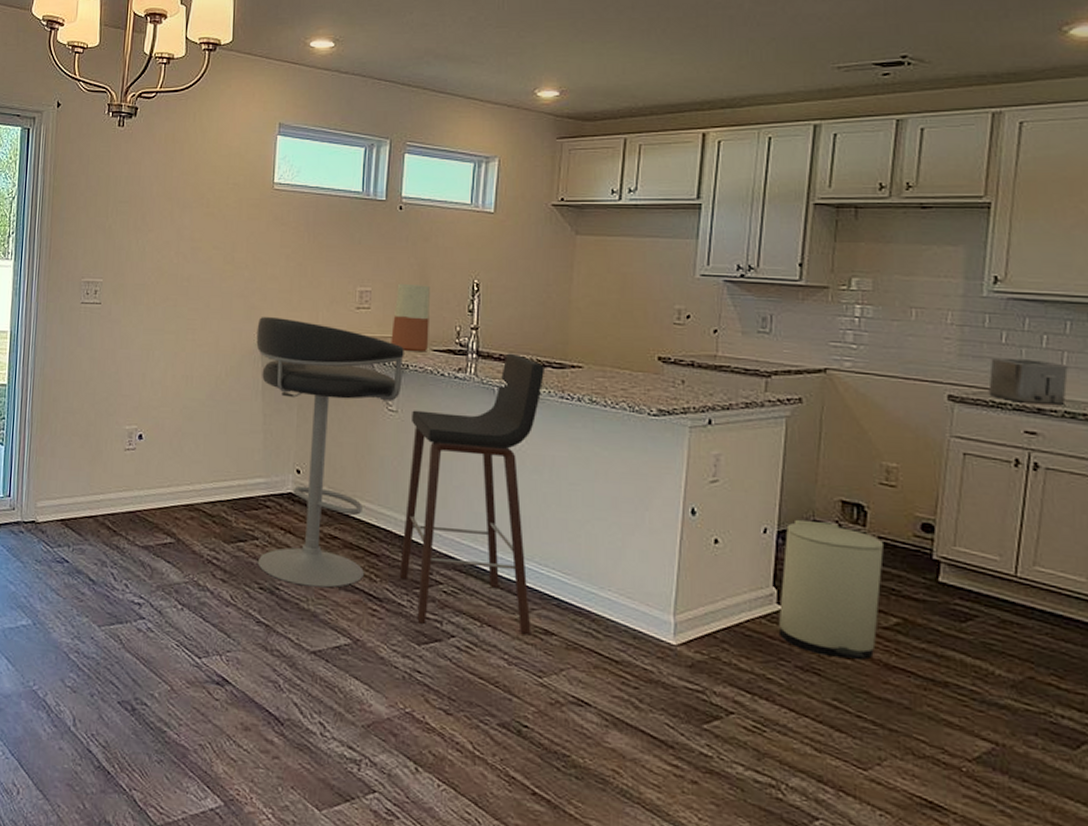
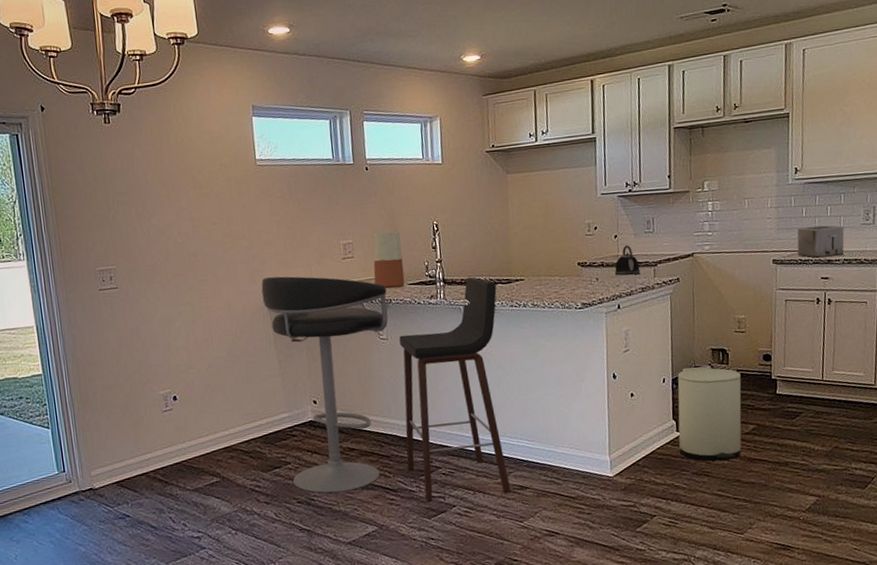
kettle: none [708,345,746,385] -> present [614,245,641,276]

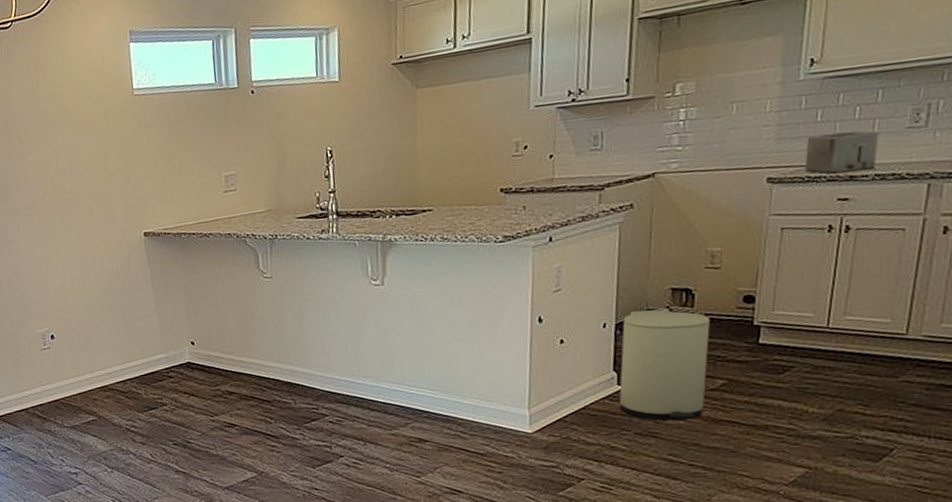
bar stool: present [261,276,388,493] -> none [138,212,273,437]
vase: present [372,231,405,288] -> none [258,159,293,223]
bar stool: present [399,277,511,502] -> none [285,208,408,451]
kettle: present [614,245,641,276] -> none [547,166,581,203]

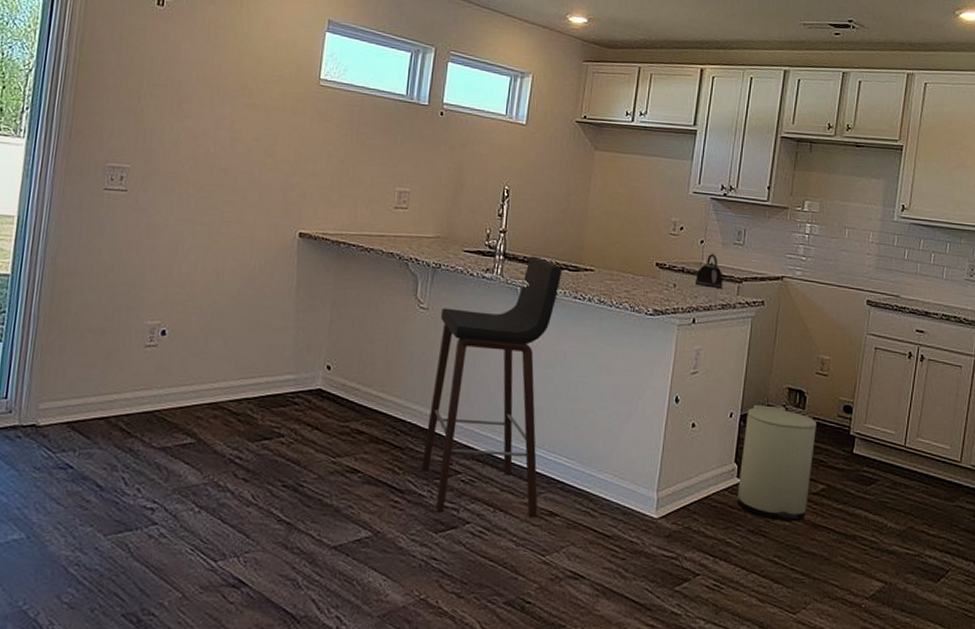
bar stool: none [285,208,408,451] -> present [421,256,562,518]
kettle: none [547,166,581,203] -> present [694,254,723,289]
toaster: present [804,130,879,174] -> none [894,270,946,309]

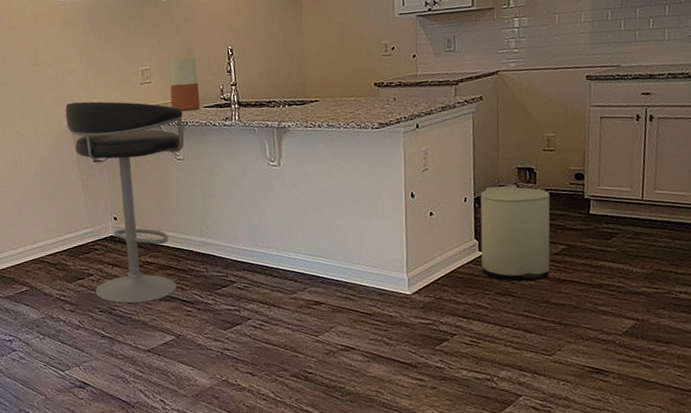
bar stool: none [282,212,438,483] -> present [65,101,184,304]
bar stool: present [421,256,562,518] -> none [195,99,306,314]
vase: none [426,185,466,253] -> present [169,56,201,111]
kettle: present [694,254,723,289] -> none [413,65,441,96]

